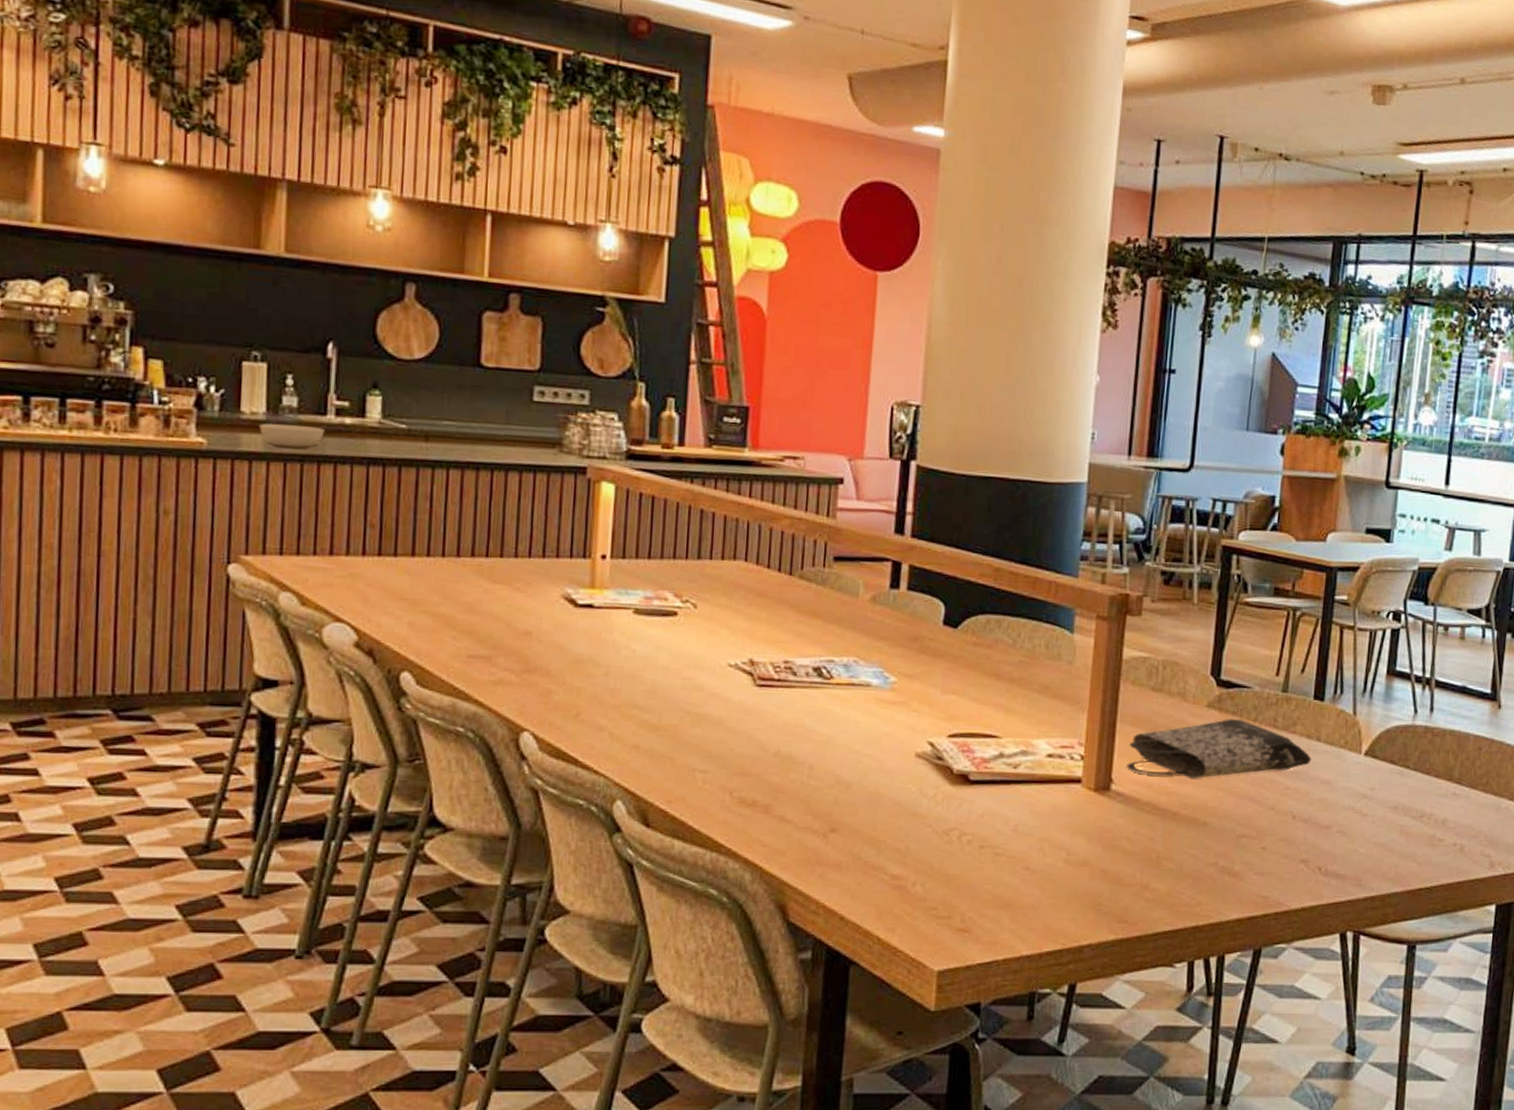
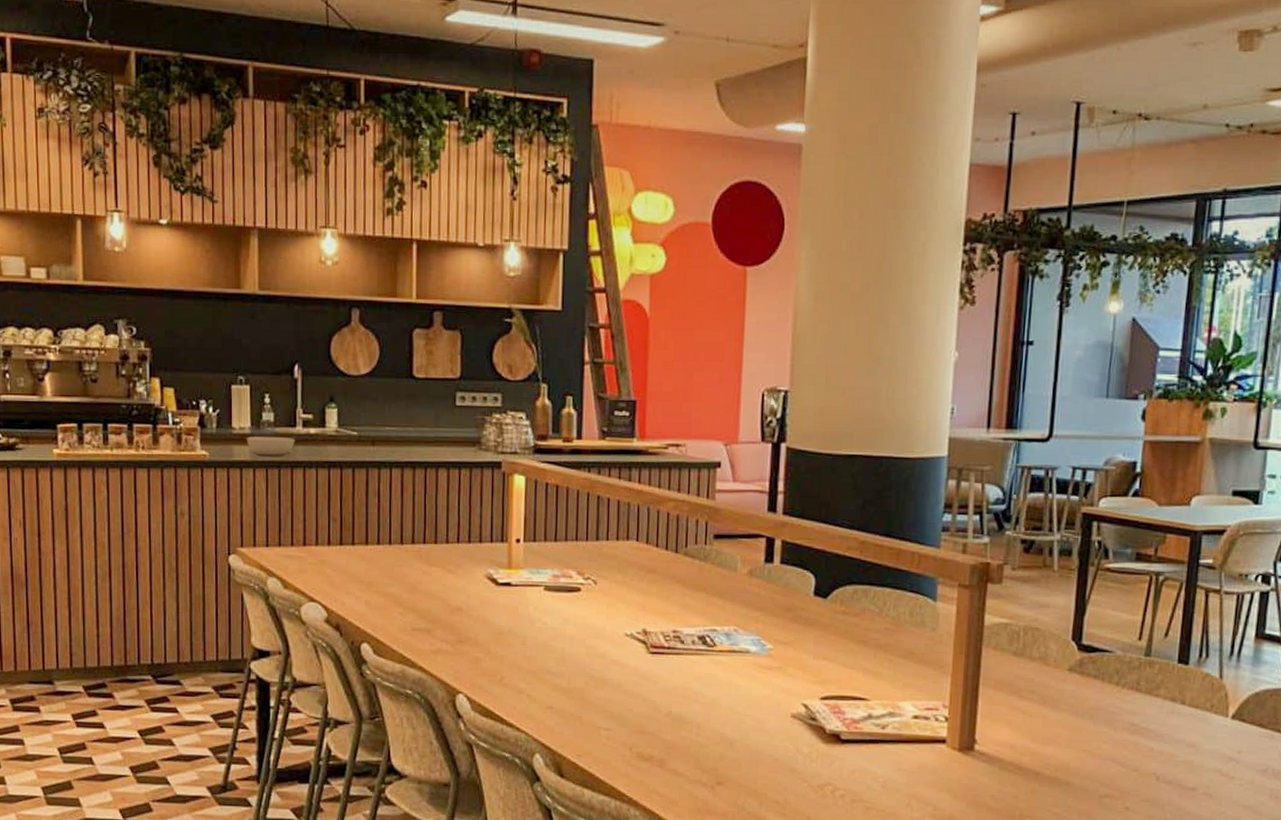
tote bag: present [1127,718,1312,778] -> none [989,682,1176,740]

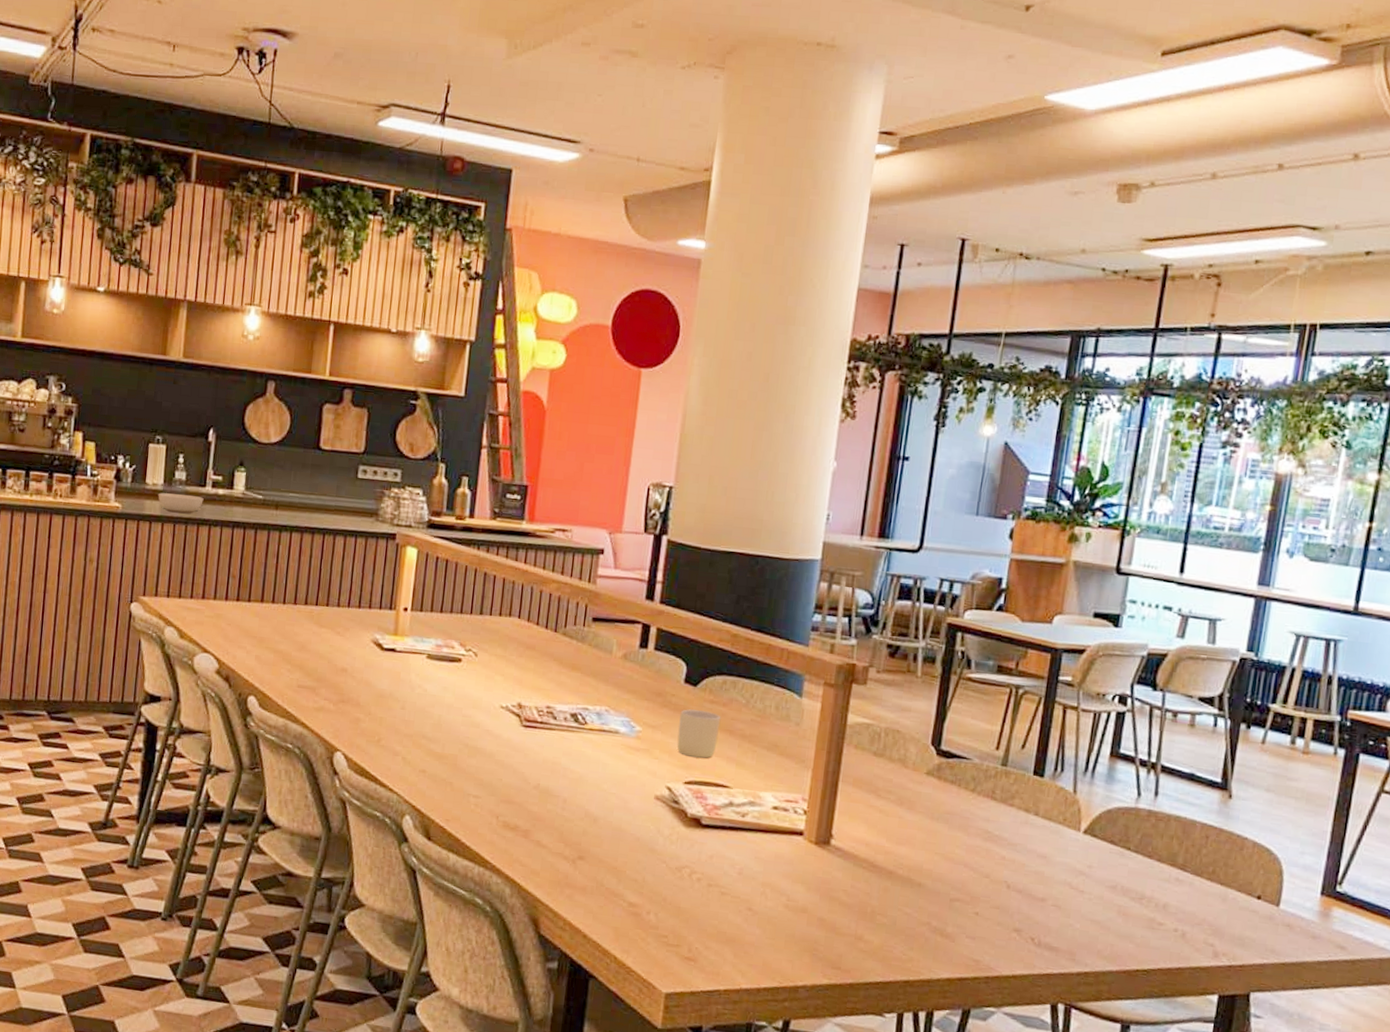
mug: none [810,622,854,672] -> present [677,709,721,758]

